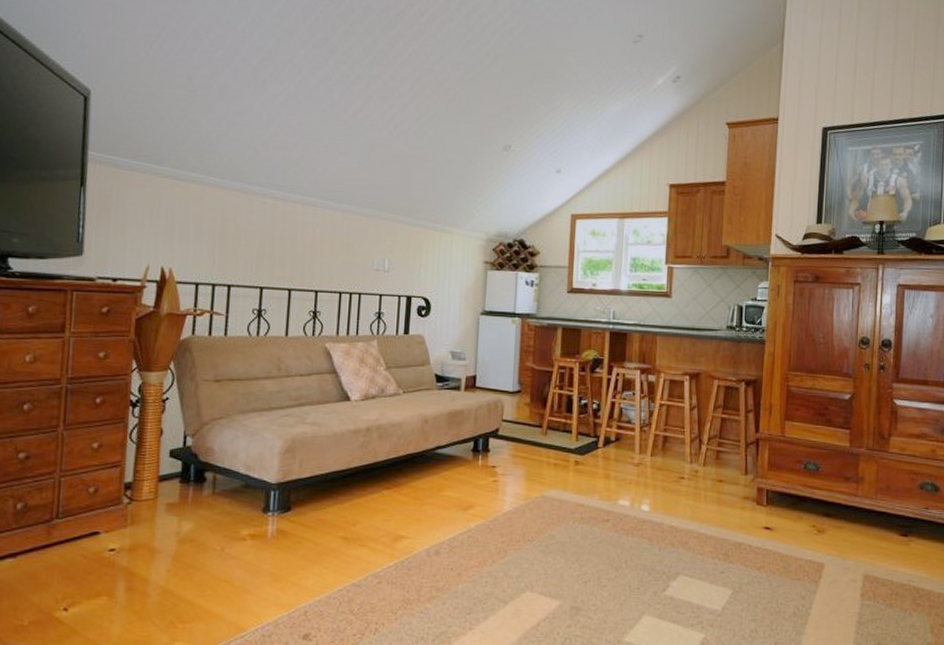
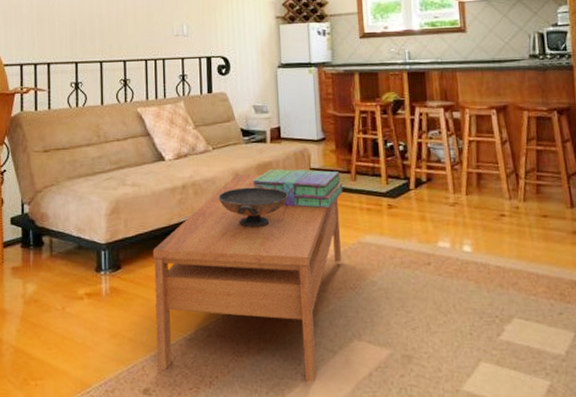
coffee table: none [321,421,527,631] -> present [152,174,342,382]
decorative bowl: none [404,432,478,476] -> present [218,184,289,228]
stack of books: none [441,417,533,461] -> present [252,168,344,209]

